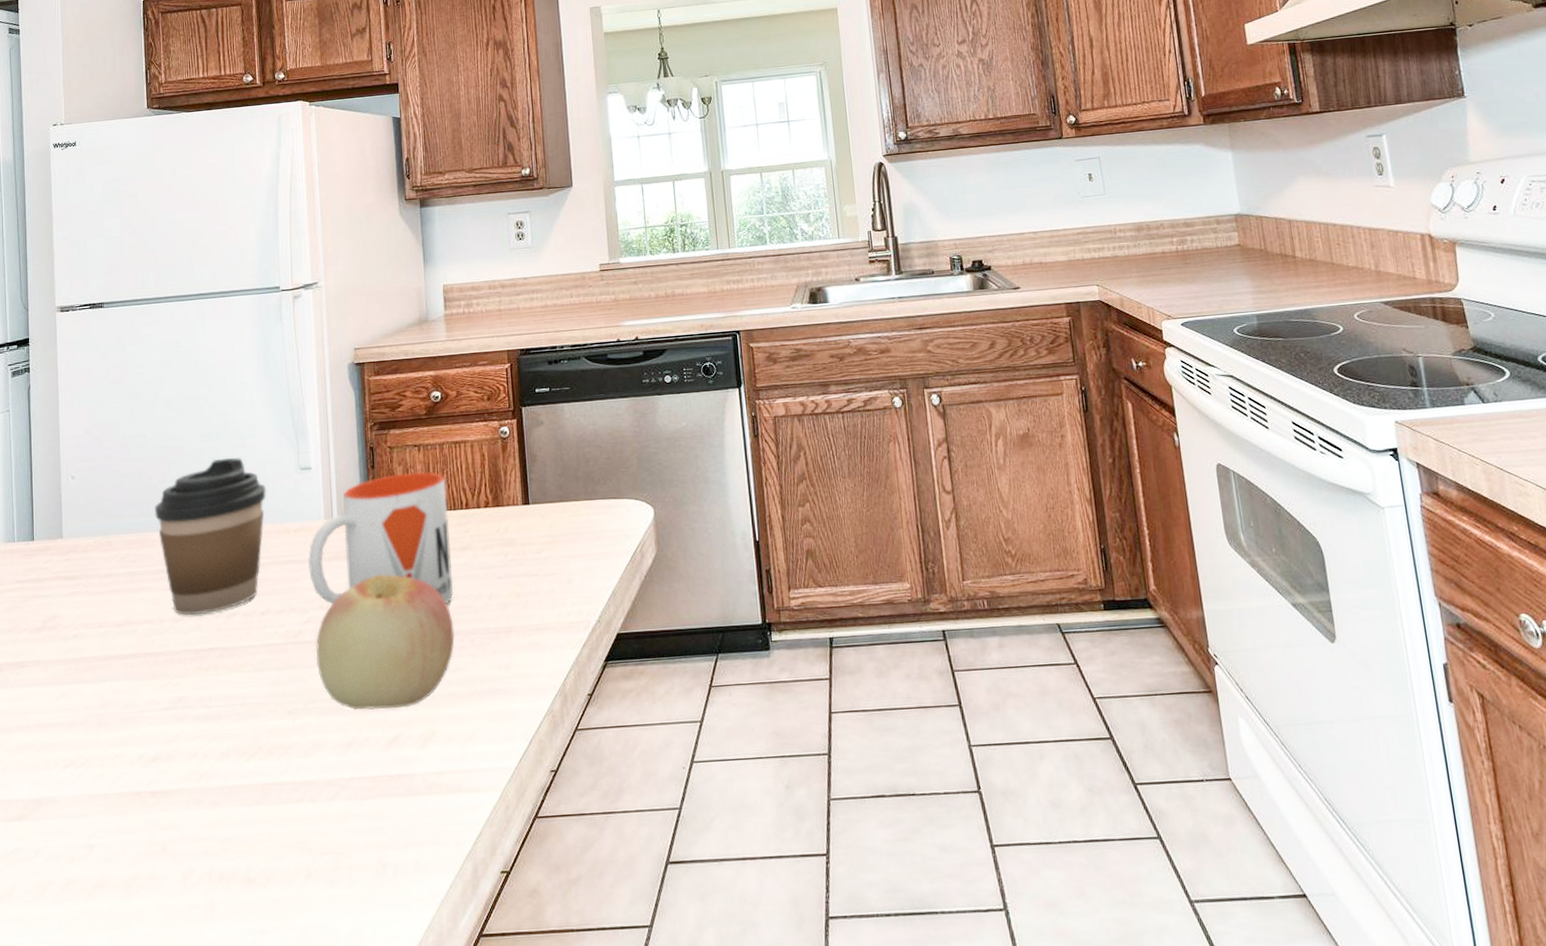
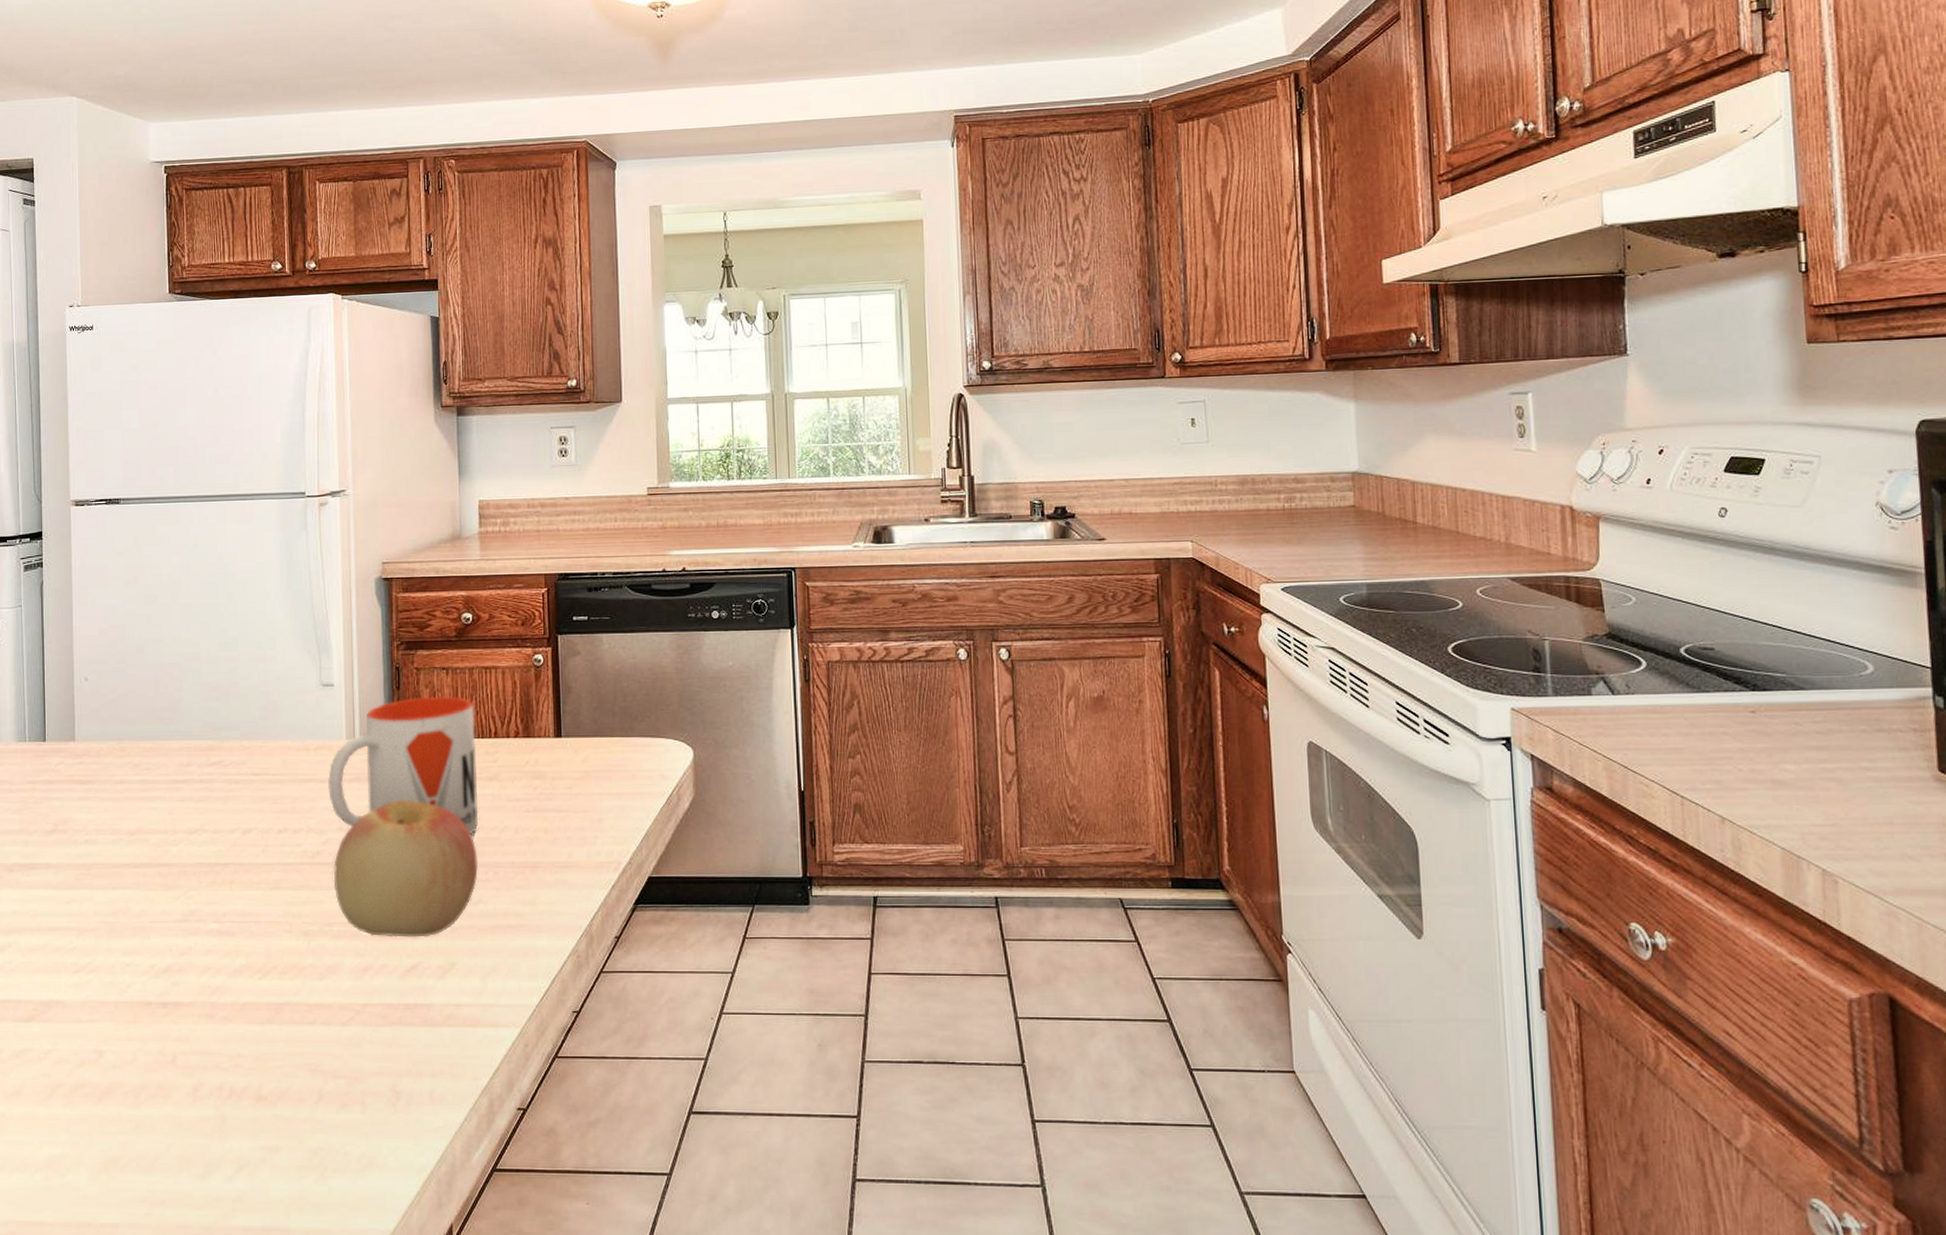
coffee cup: present [154,457,267,615] -> none [169,669,287,829]

